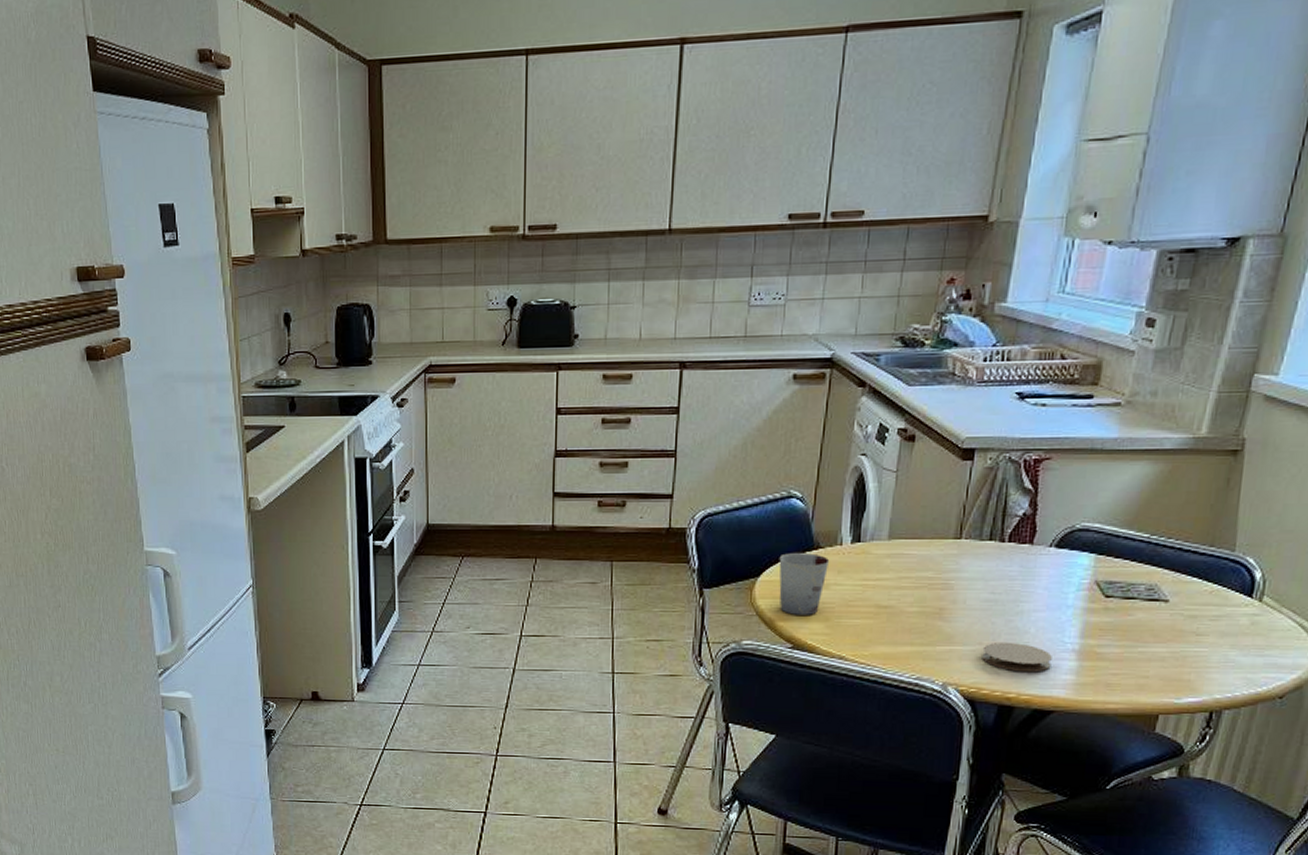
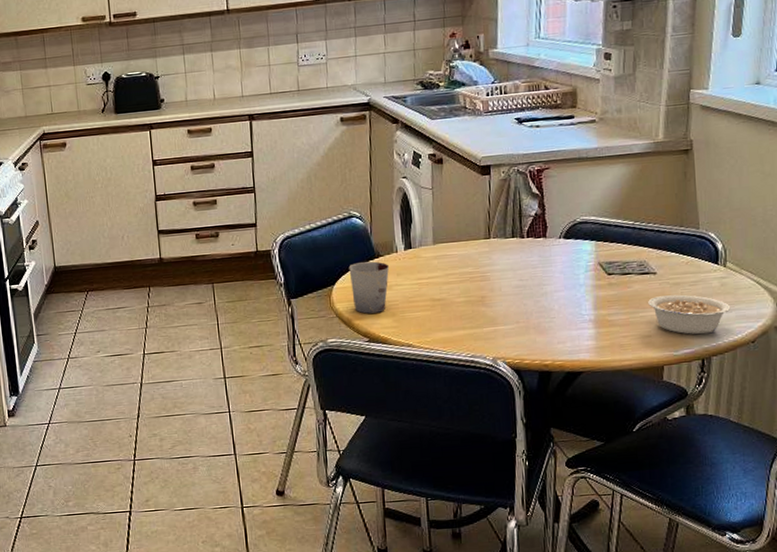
coaster: present [982,641,1052,672] -> none [520,318,575,343]
legume: none [1151,630,1260,682] -> present [648,294,732,335]

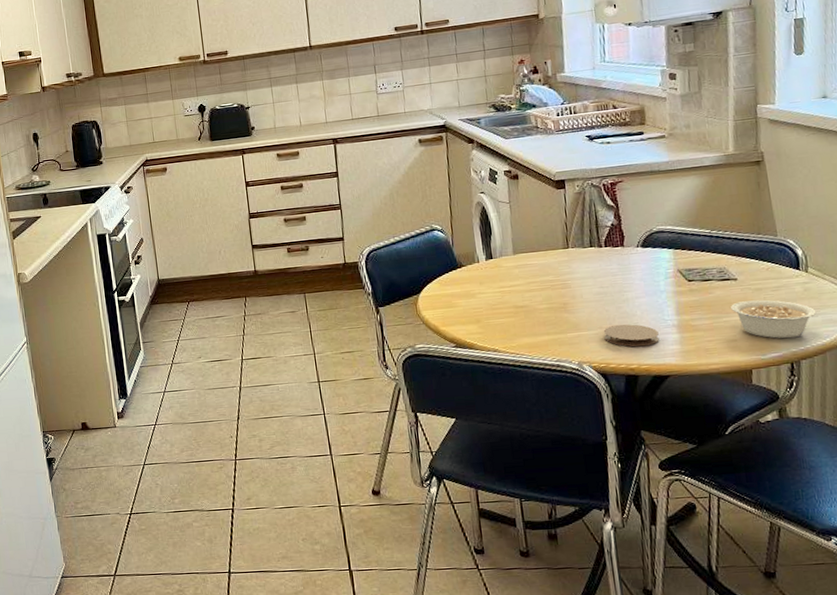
cup: present [348,261,390,314] -> none [433,271,472,321]
coaster: none [520,318,575,343] -> present [603,324,659,347]

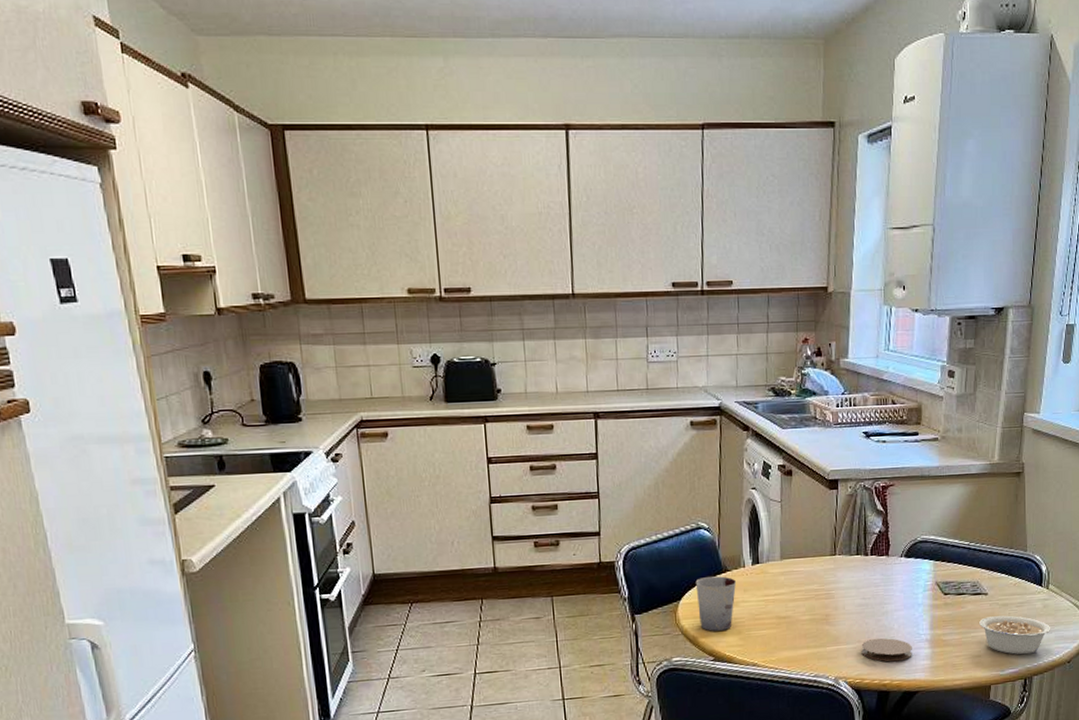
cup: none [433,271,472,321] -> present [695,576,737,631]

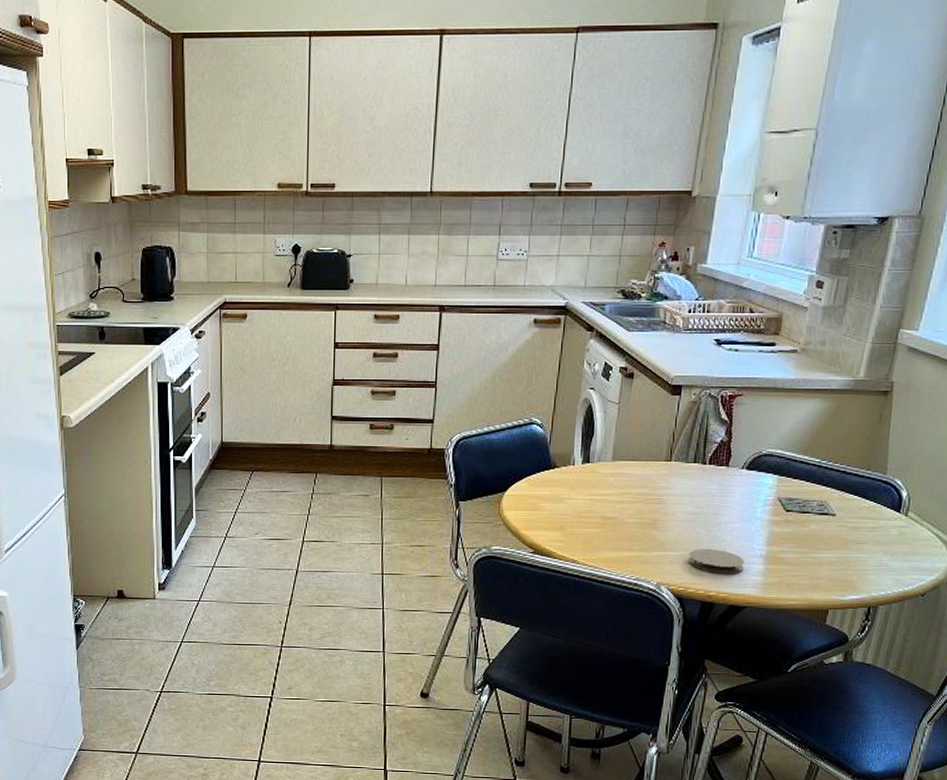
cup: present [695,576,737,631] -> none [522,471,565,525]
legume: present [979,615,1052,655] -> none [822,539,907,582]

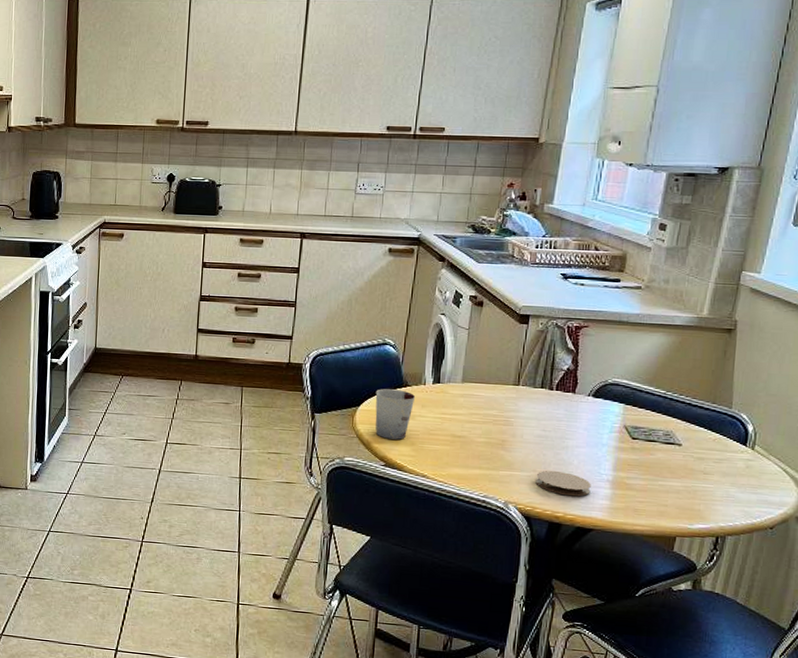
cup: none [522,471,565,525] -> present [375,389,416,440]

